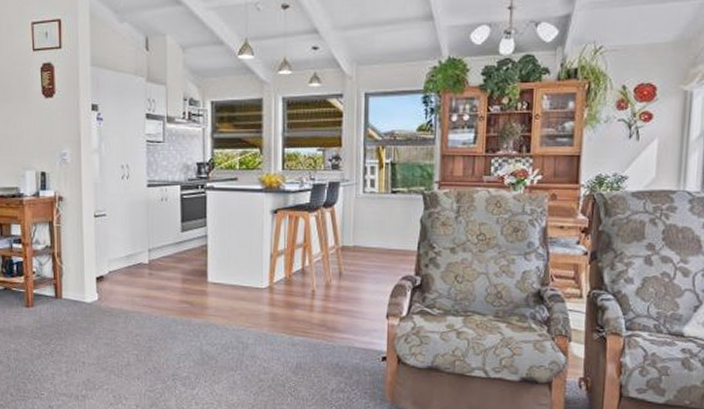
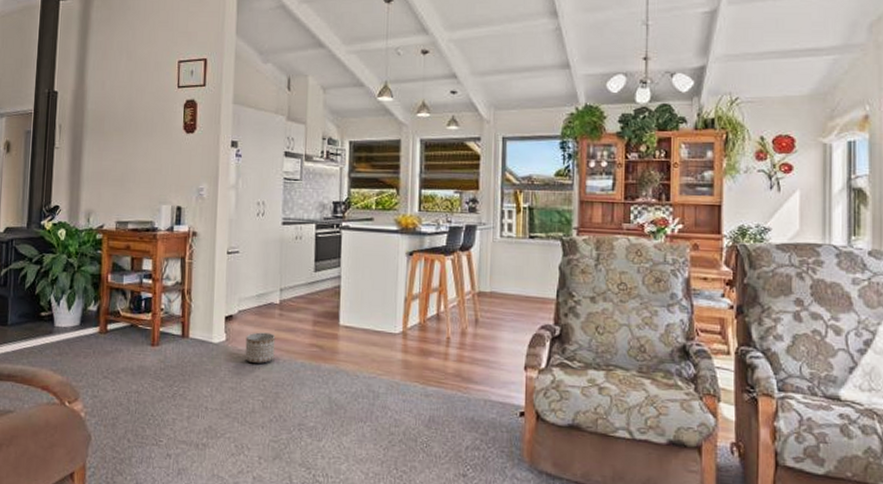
planter: none [117,291,146,320] -> present [245,332,276,363]

